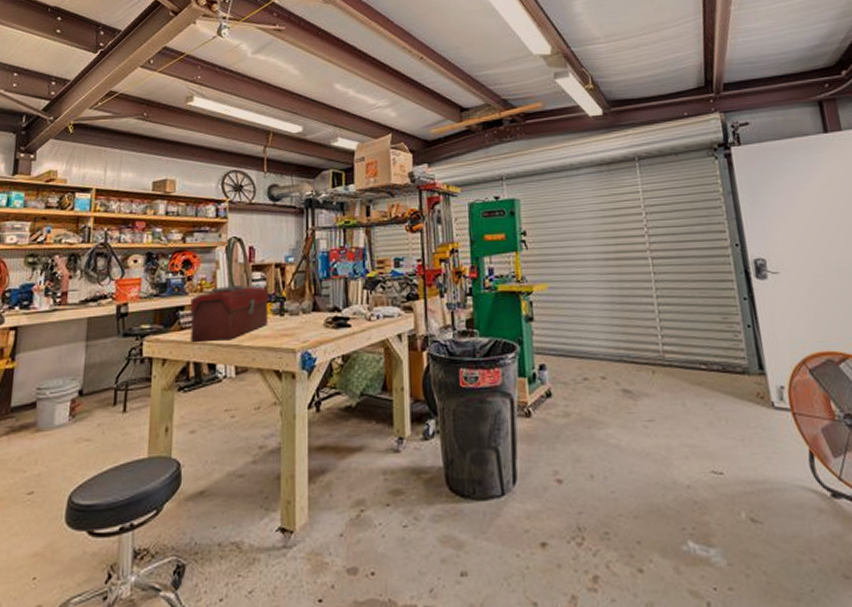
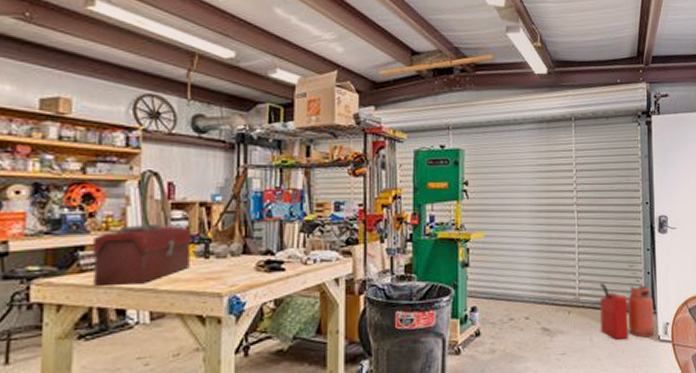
fuel can: none [688,338,733,407] -> present [599,283,629,340]
gas cylinder: none [725,341,766,404] -> present [628,285,655,338]

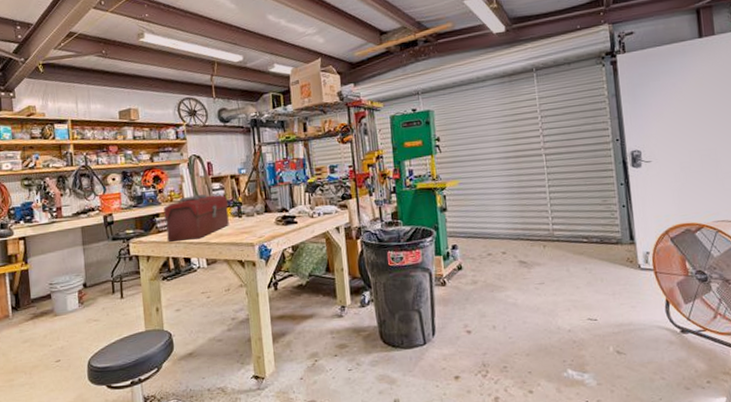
fuel can: present [599,283,629,340] -> none [573,218,607,270]
gas cylinder: present [628,285,655,338] -> none [603,218,634,267]

